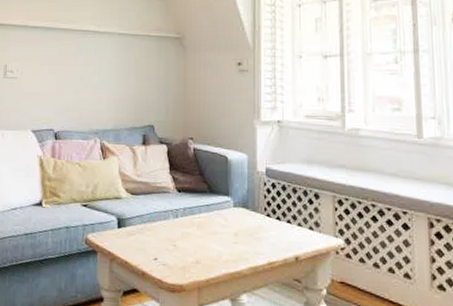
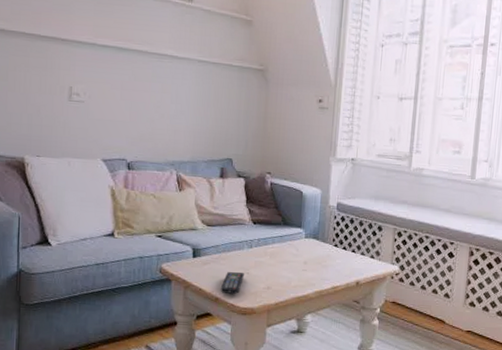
remote control: none [146,244,172,268] -> present [220,272,245,294]

